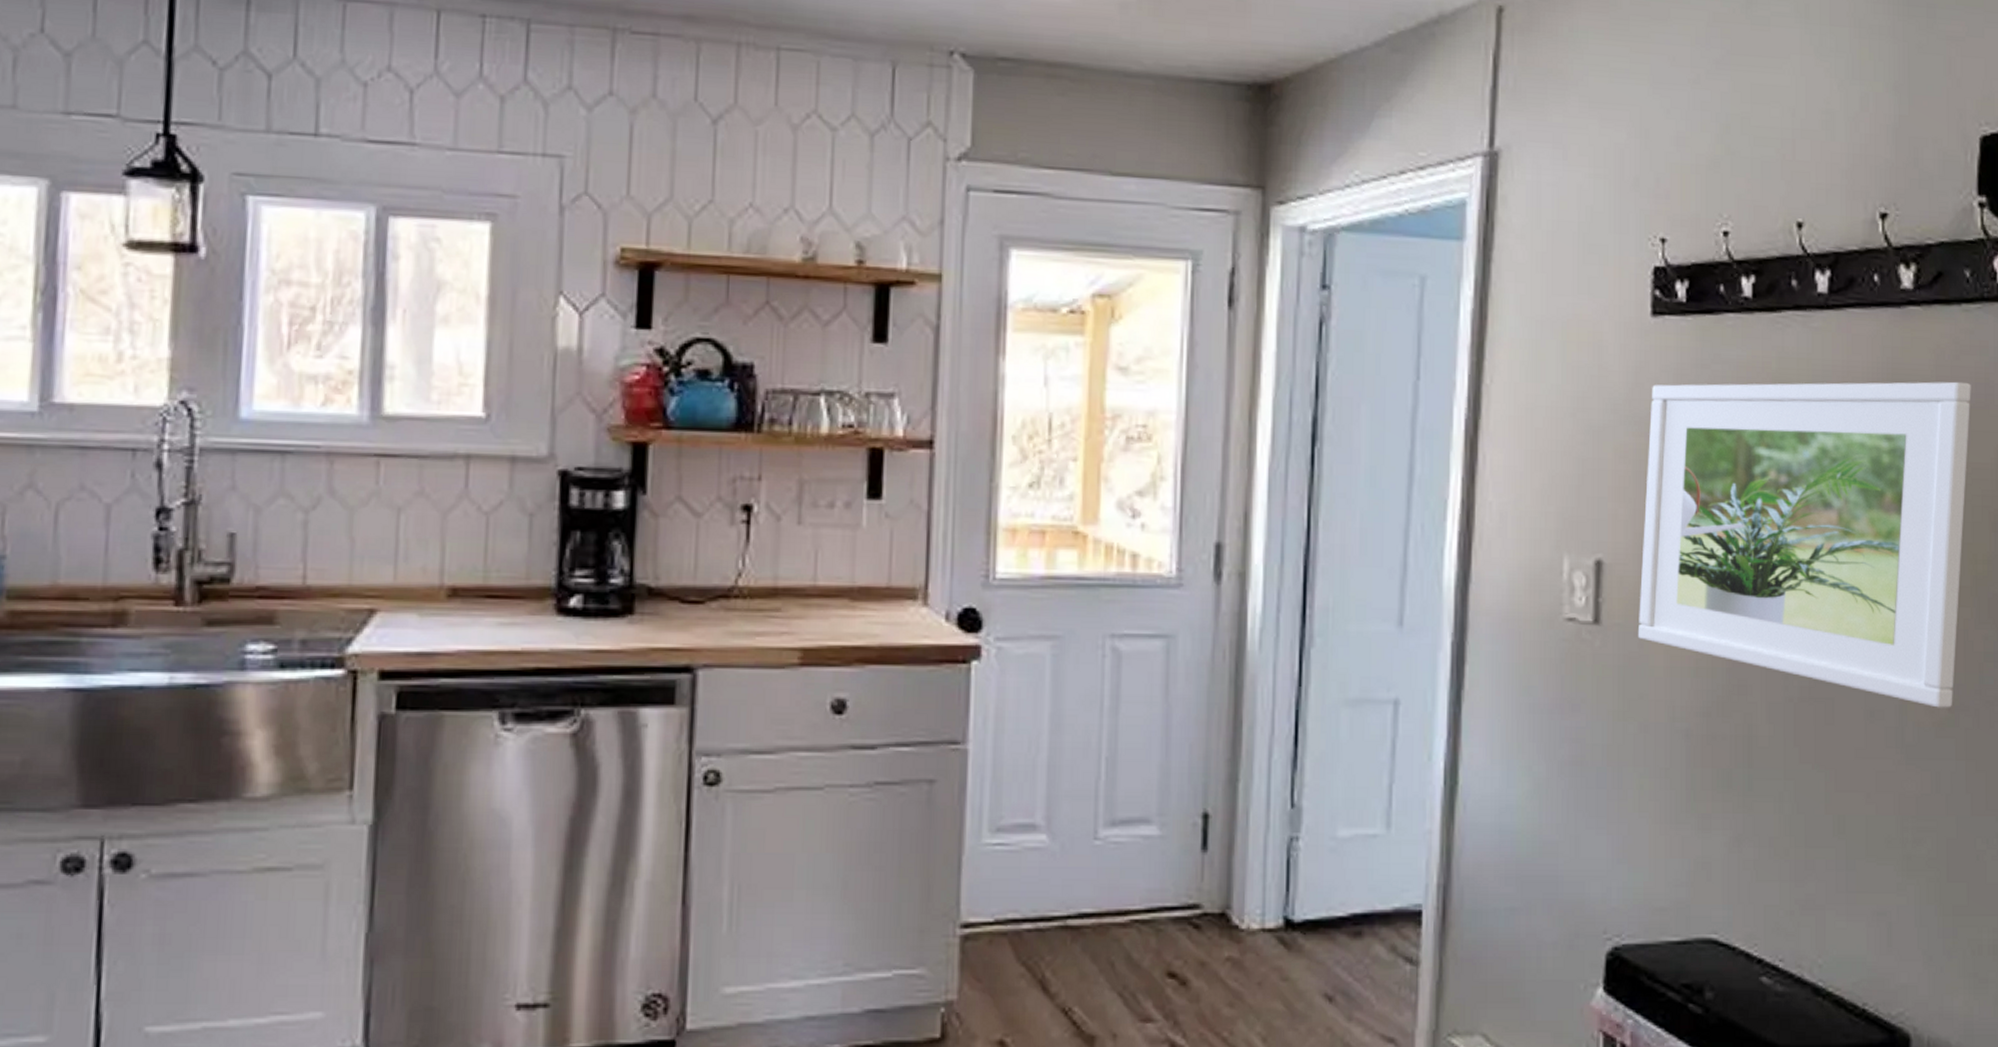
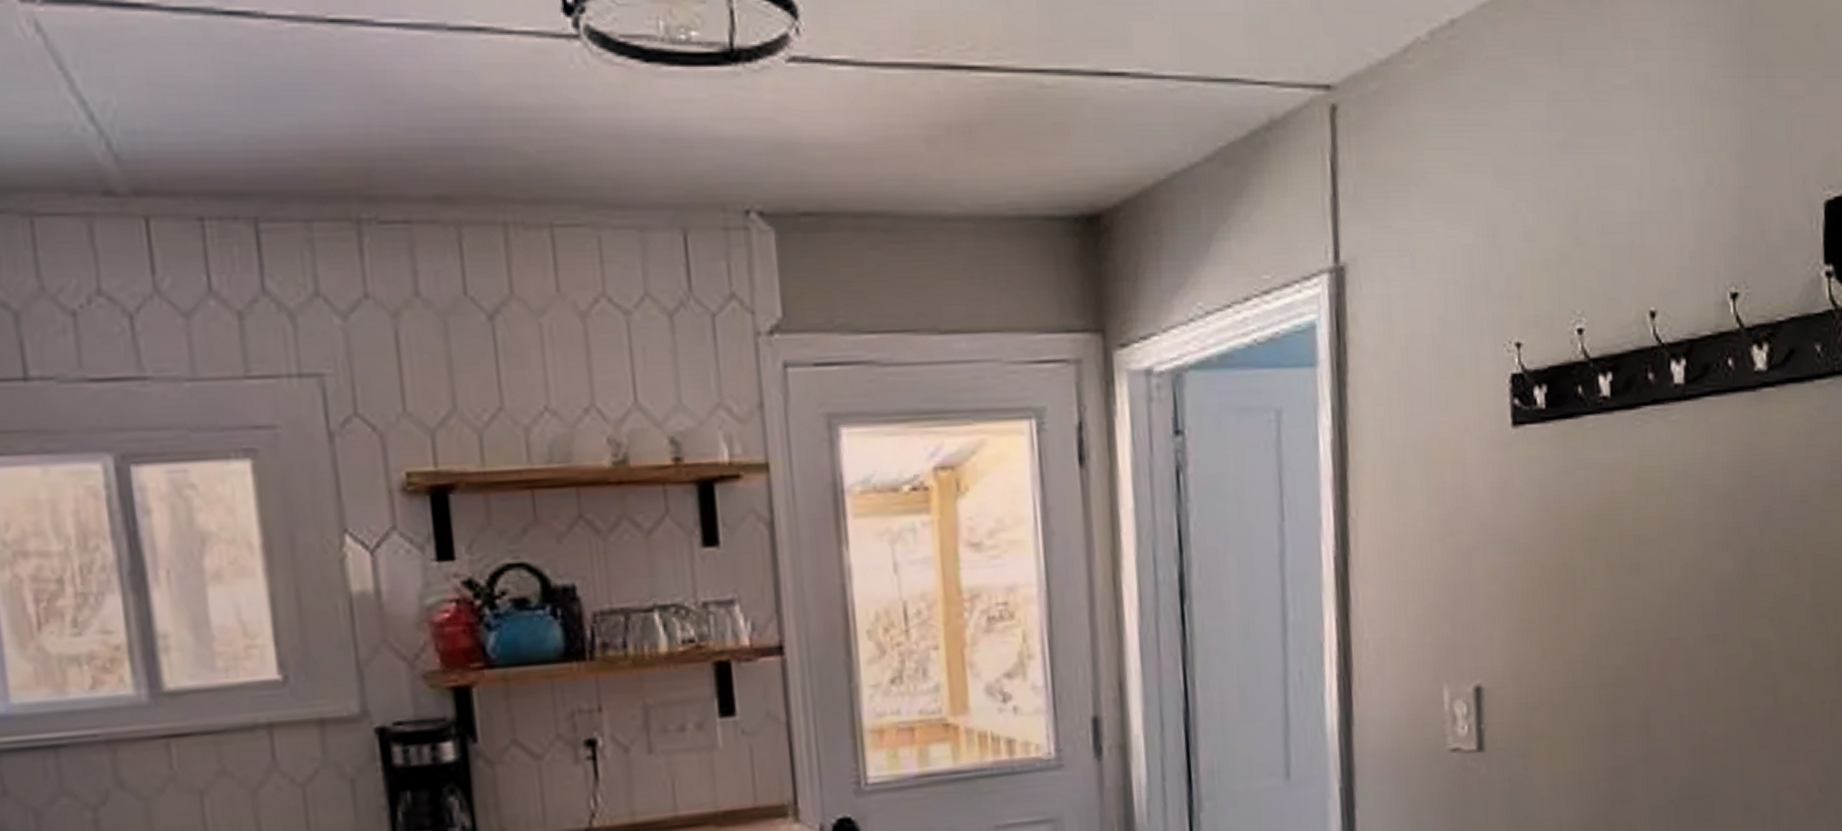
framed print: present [1637,381,1971,708] -> none [1518,461,1827,791]

